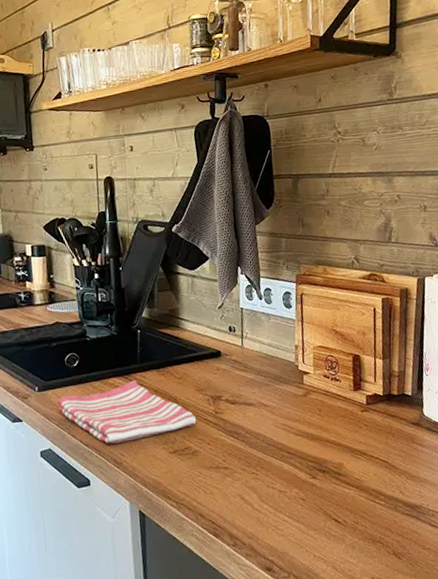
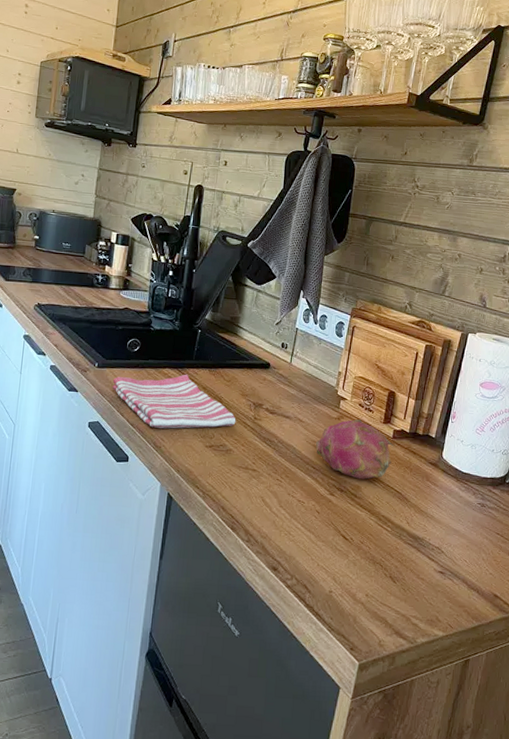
fruit: none [285,392,371,456] -> present [315,419,394,480]

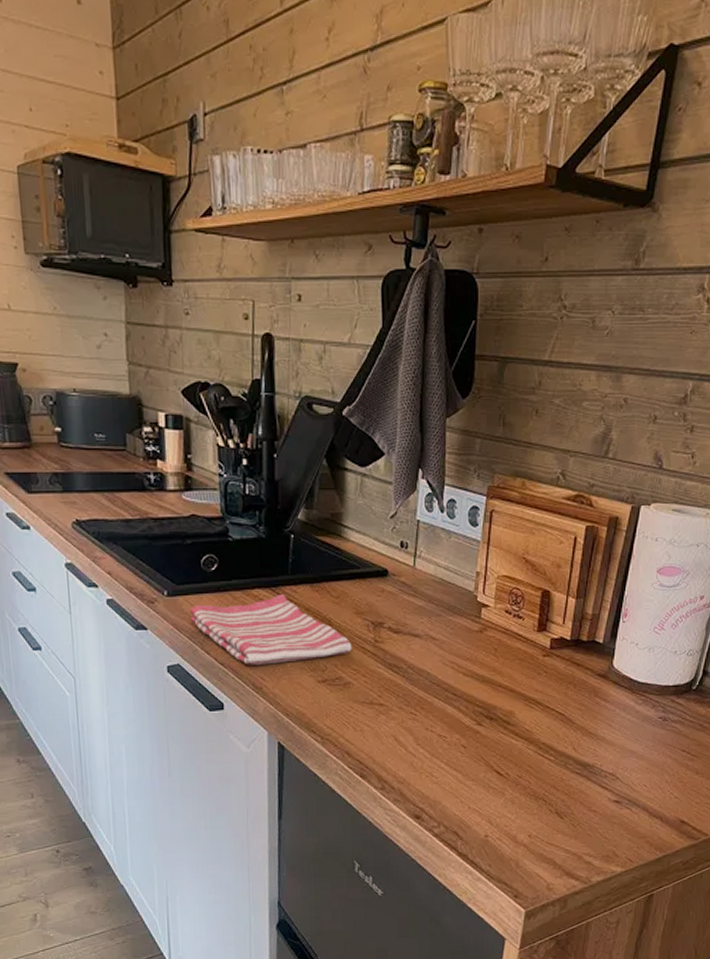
fruit: present [315,419,394,480] -> none [454,630,552,703]

